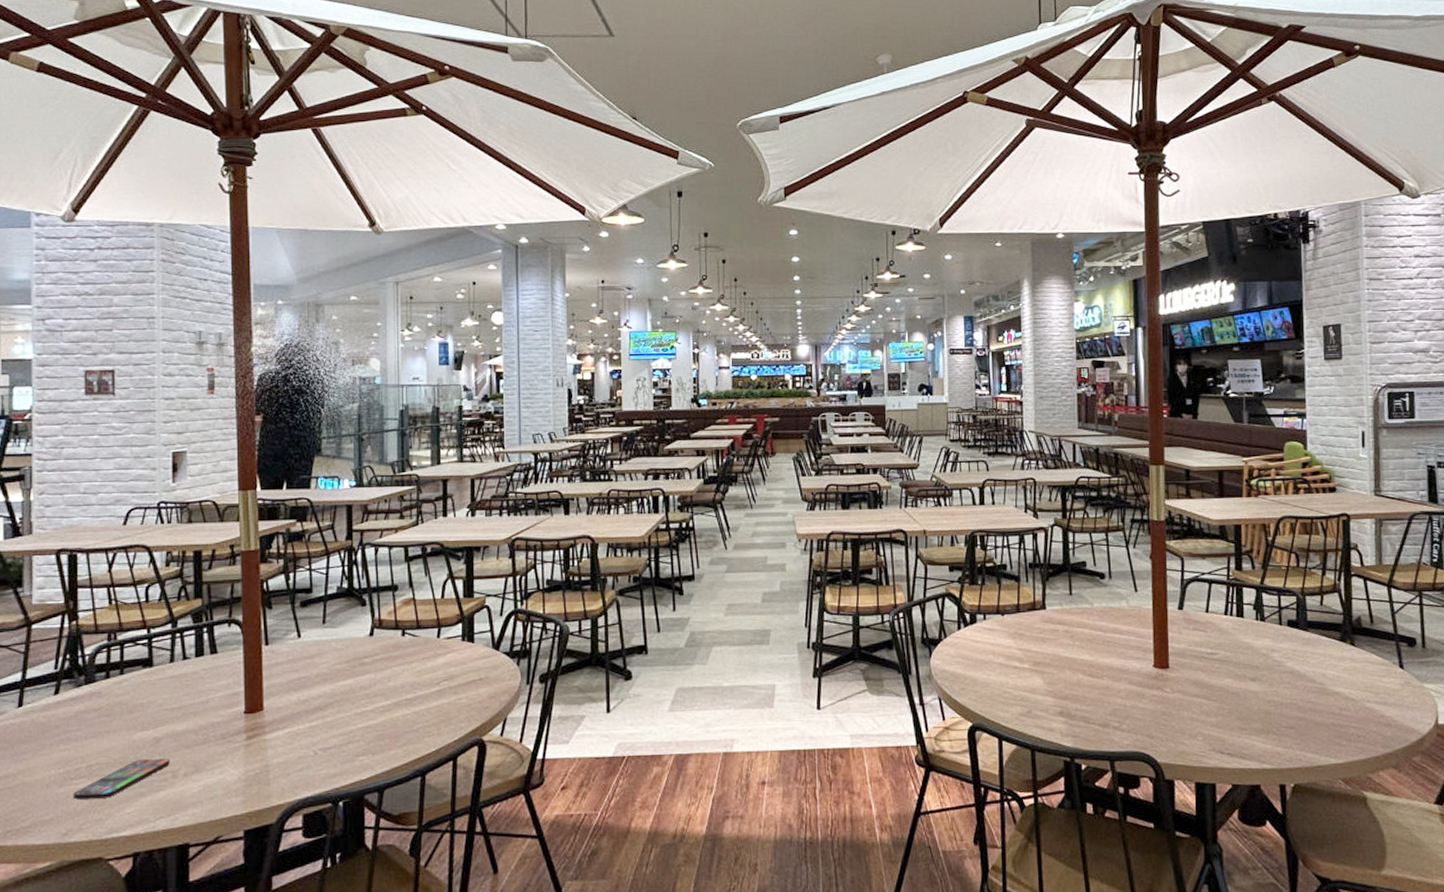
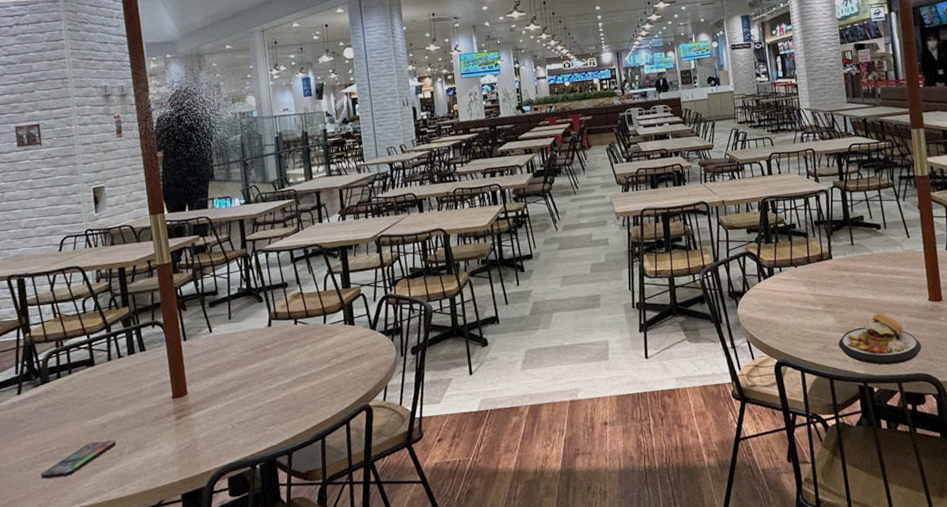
burger: none [1045,677,1141,739] -> present [838,313,922,365]

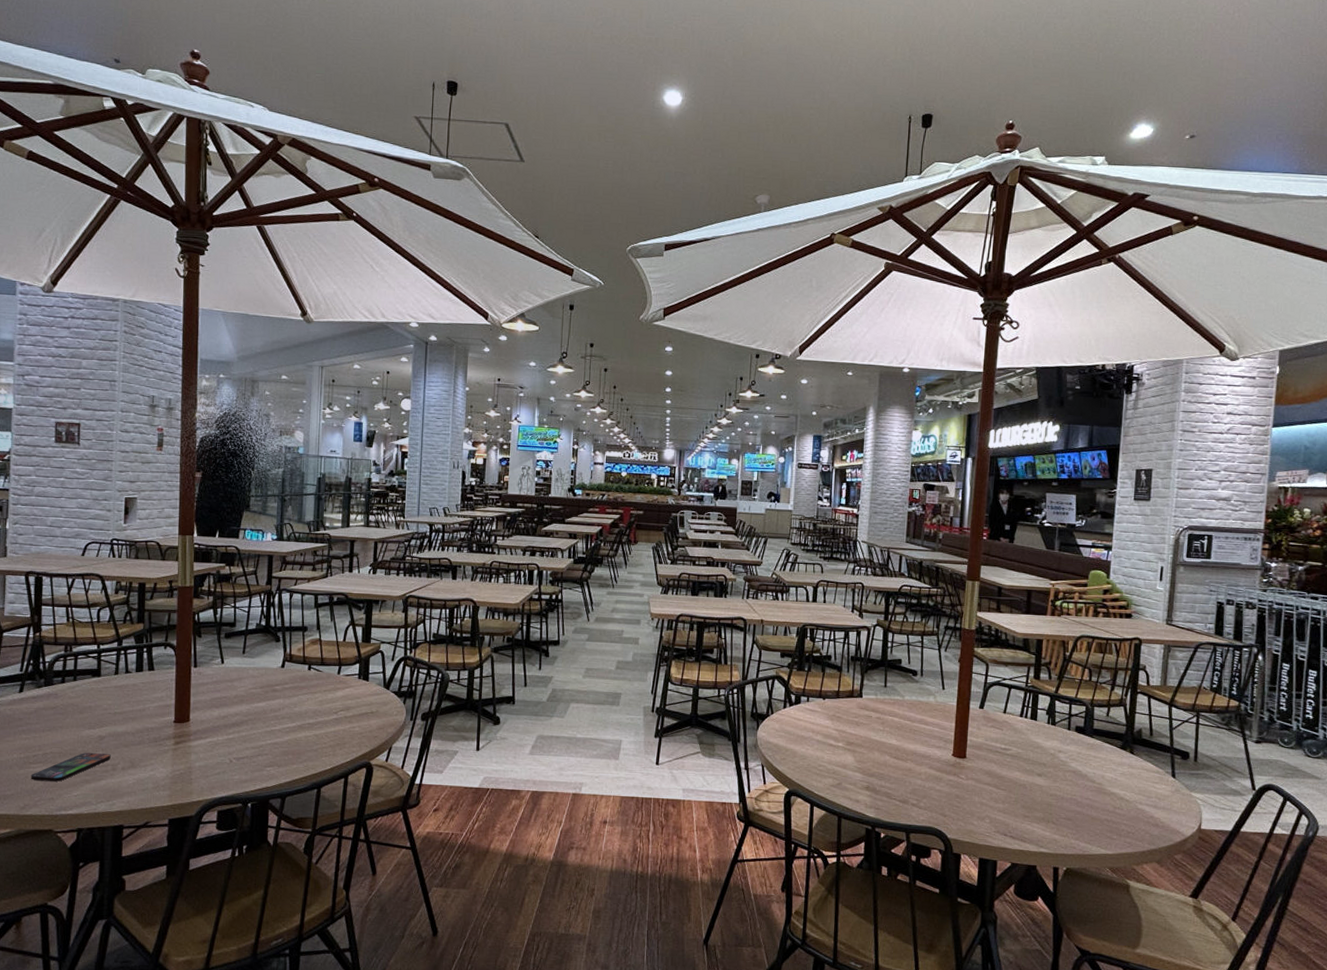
burger: present [838,313,922,365] -> none [853,760,937,814]

